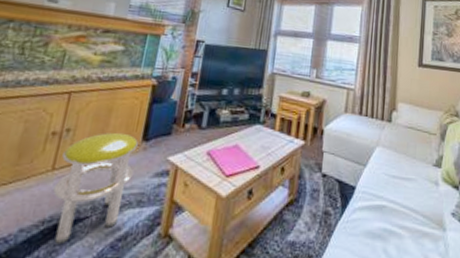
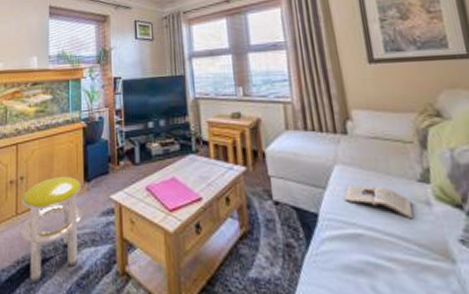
magazine: none [378,164,425,195] -> present [344,185,413,219]

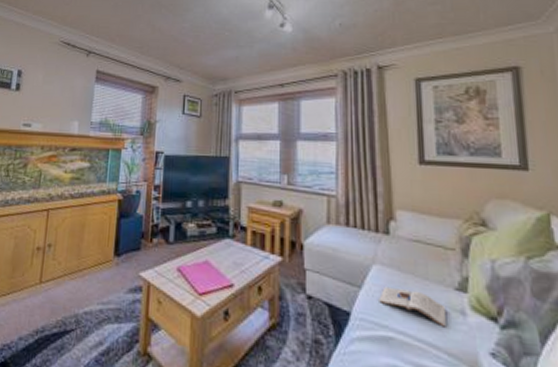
stool: present [20,176,83,283] -> none [42,247,111,355]

